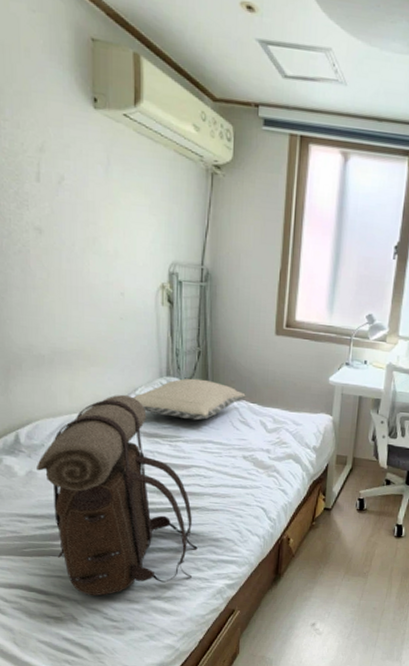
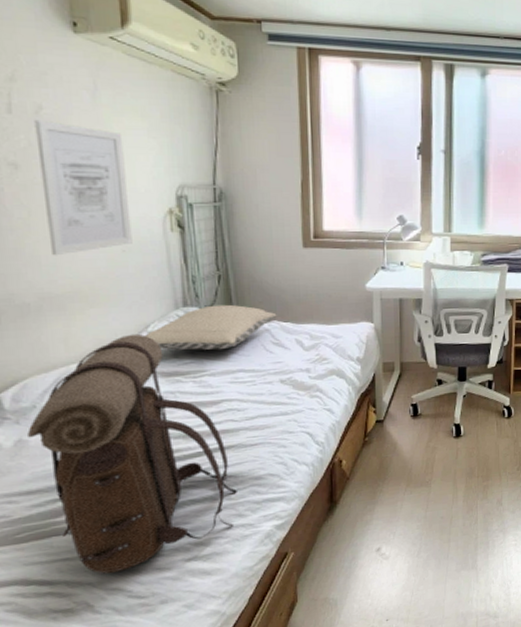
wall art: none [57,189,129,316] -> present [34,119,133,256]

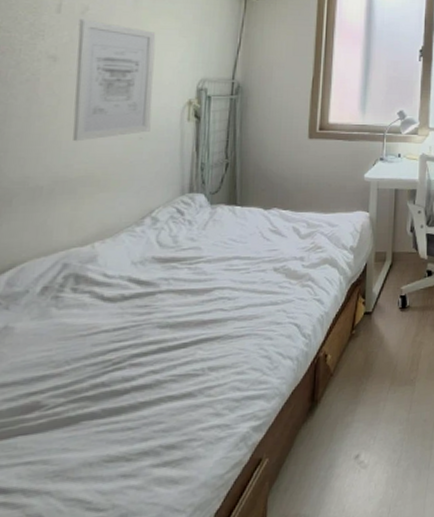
backpack: present [27,333,237,574] -> none [14,218,218,482]
pillow: present [145,304,277,351] -> none [148,191,277,237]

